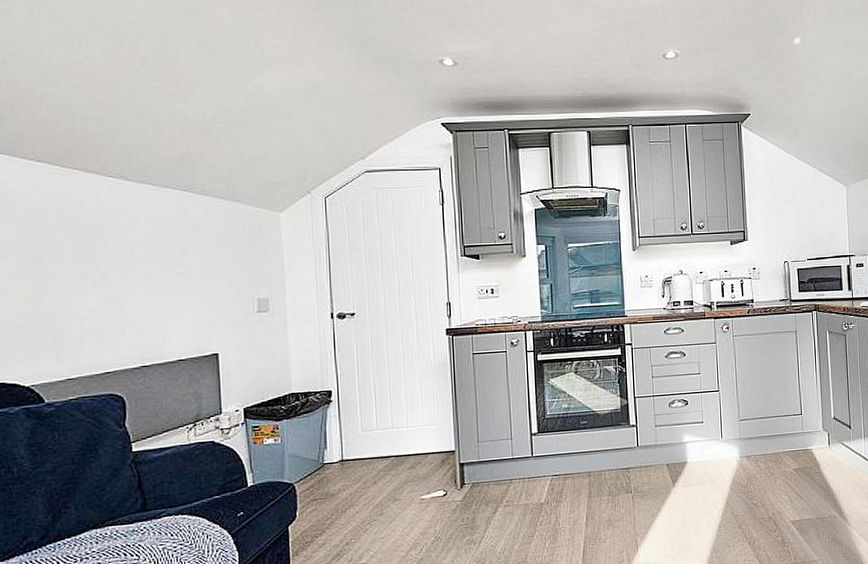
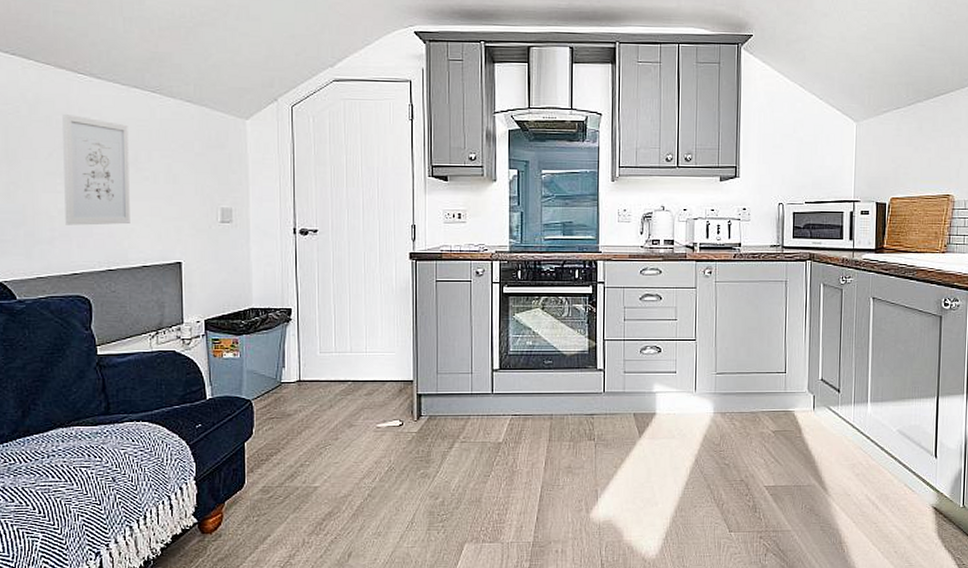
wall art: none [91,215,164,325] -> present [62,113,130,226]

